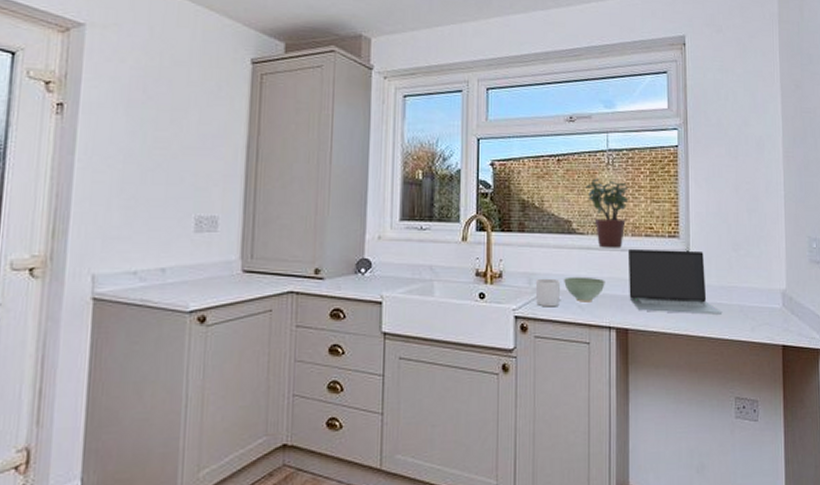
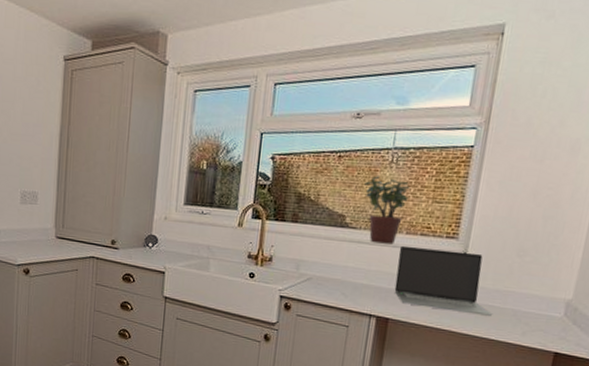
mug: present [535,278,560,307] -> none [301,265,327,292]
bowl: present [563,276,605,302] -> none [329,266,372,291]

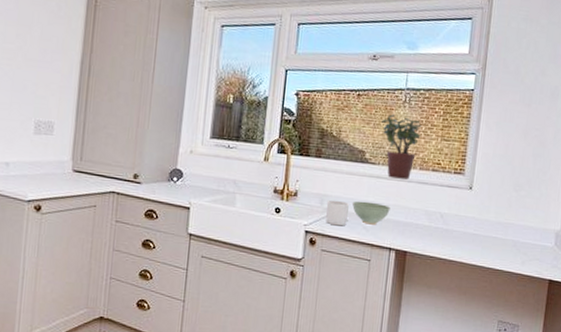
mug: none [301,265,327,292] -> present [326,199,349,226]
bowl: none [329,266,372,291] -> present [351,201,391,225]
laptop: present [394,245,493,316] -> none [411,180,497,247]

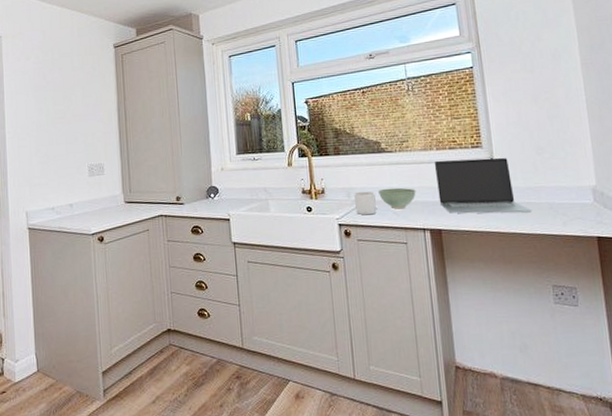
potted plant: present [382,114,422,180] -> none [390,103,430,162]
laptop: none [411,180,497,247] -> present [434,157,532,214]

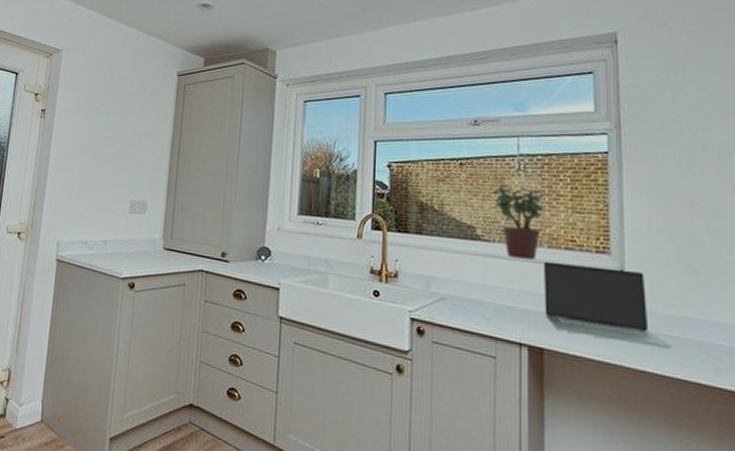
mug: present [353,191,377,216] -> none [433,282,461,314]
bowl: present [377,187,416,210] -> none [465,284,515,314]
potted plant: none [390,103,430,162] -> present [492,184,544,260]

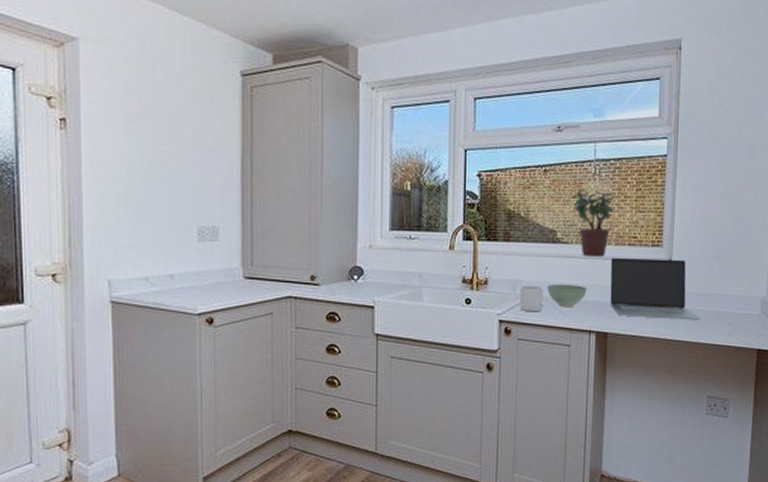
mug: none [433,282,461,314] -> present [519,285,543,312]
bowl: none [465,284,515,314] -> present [546,284,587,308]

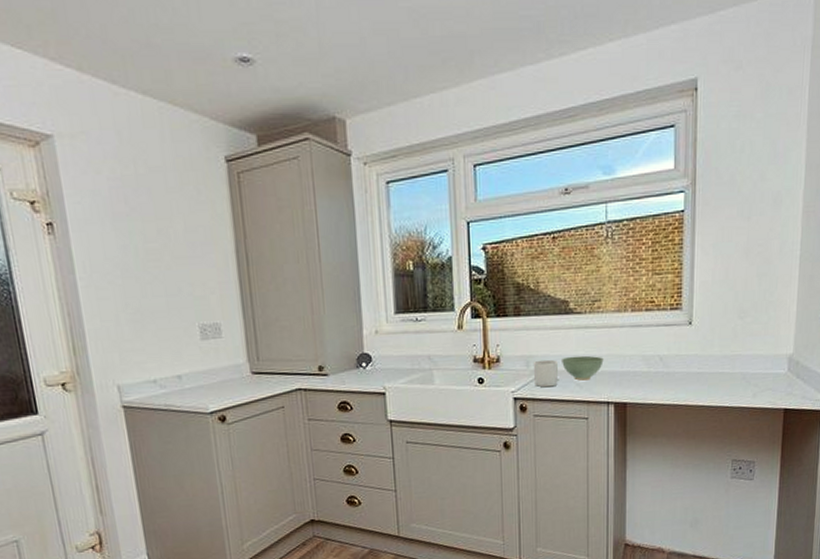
potted plant: present [571,188,614,257] -> none [583,254,629,326]
laptop: present [610,257,701,320] -> none [627,321,724,385]

